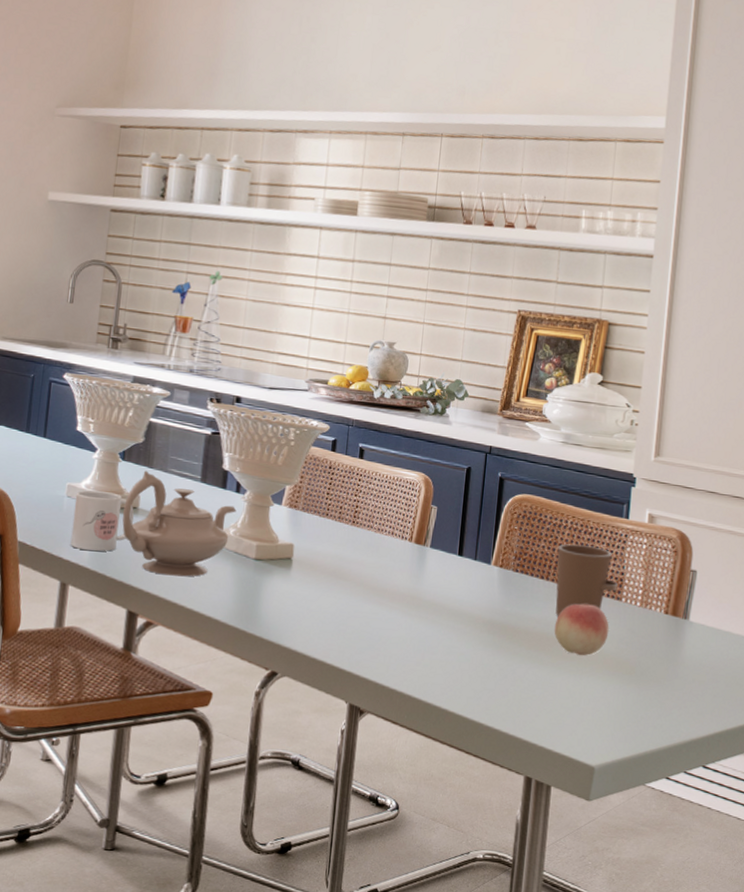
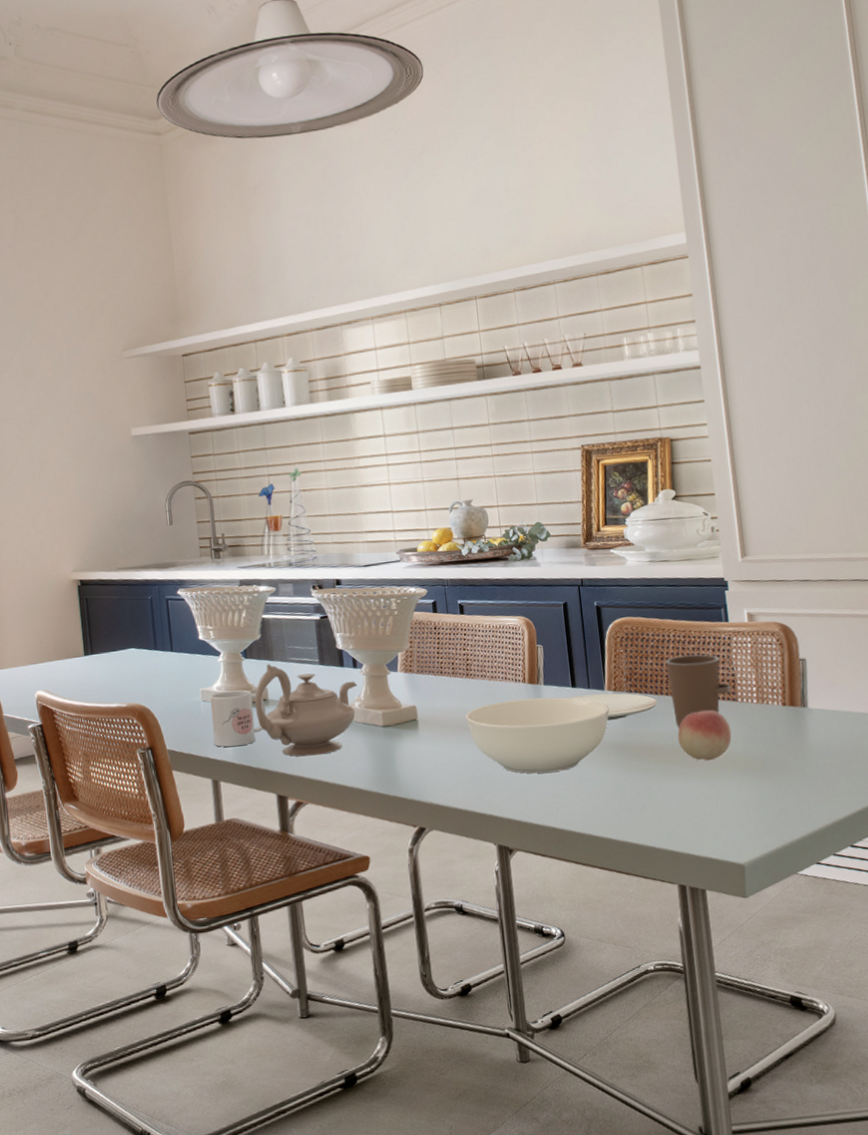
bowl: none [342,556,492,639] -> present [464,697,610,774]
plate: none [452,565,542,597] -> present [568,693,658,720]

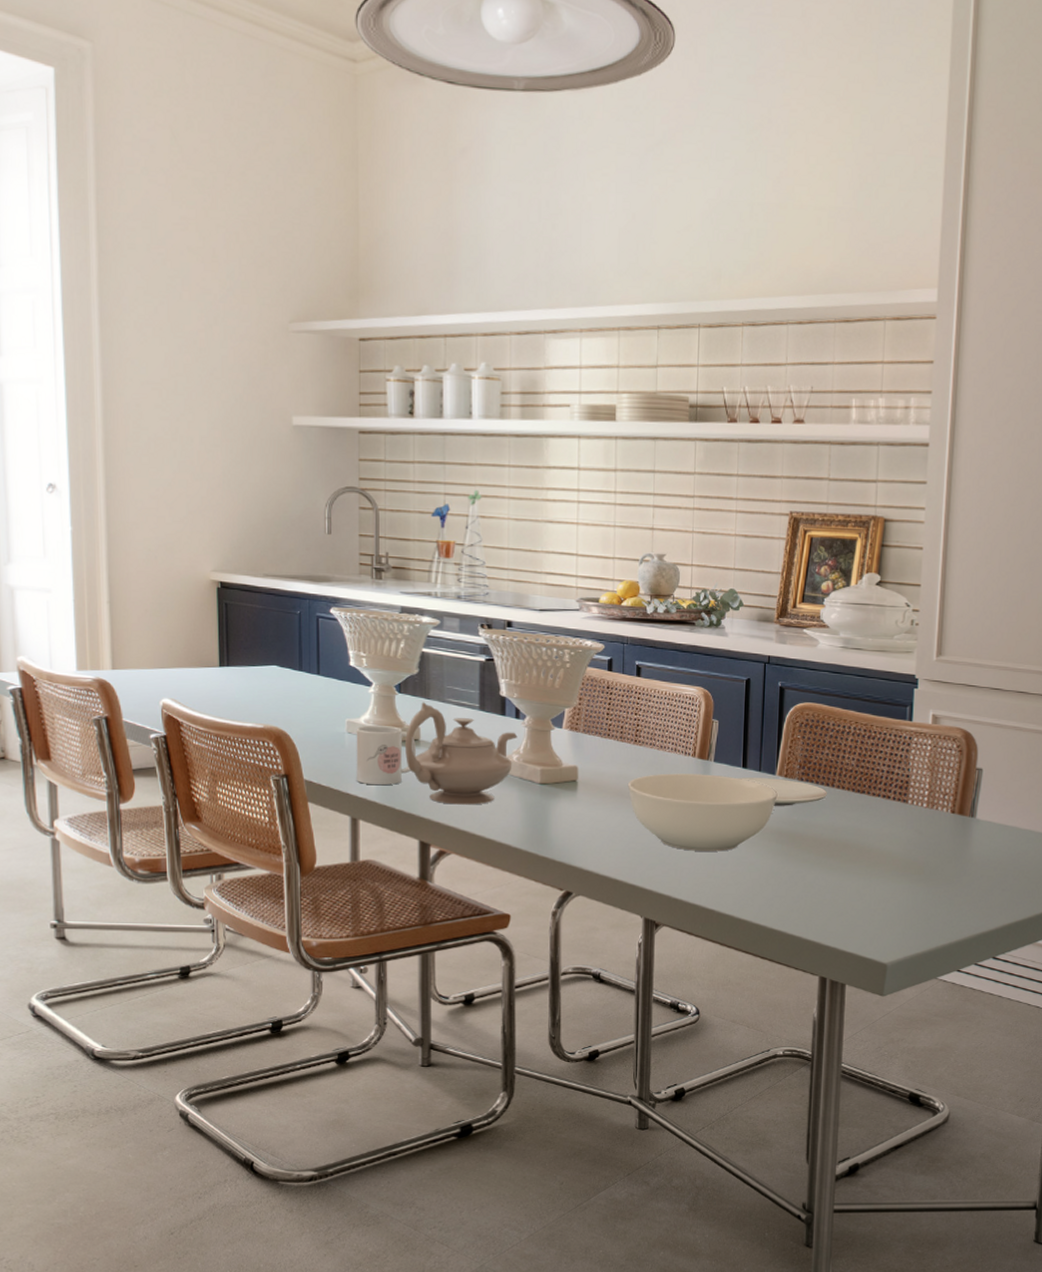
cup: present [665,654,731,727] -> none [841,750,904,822]
fruit: present [677,710,732,761] -> none [842,808,897,859]

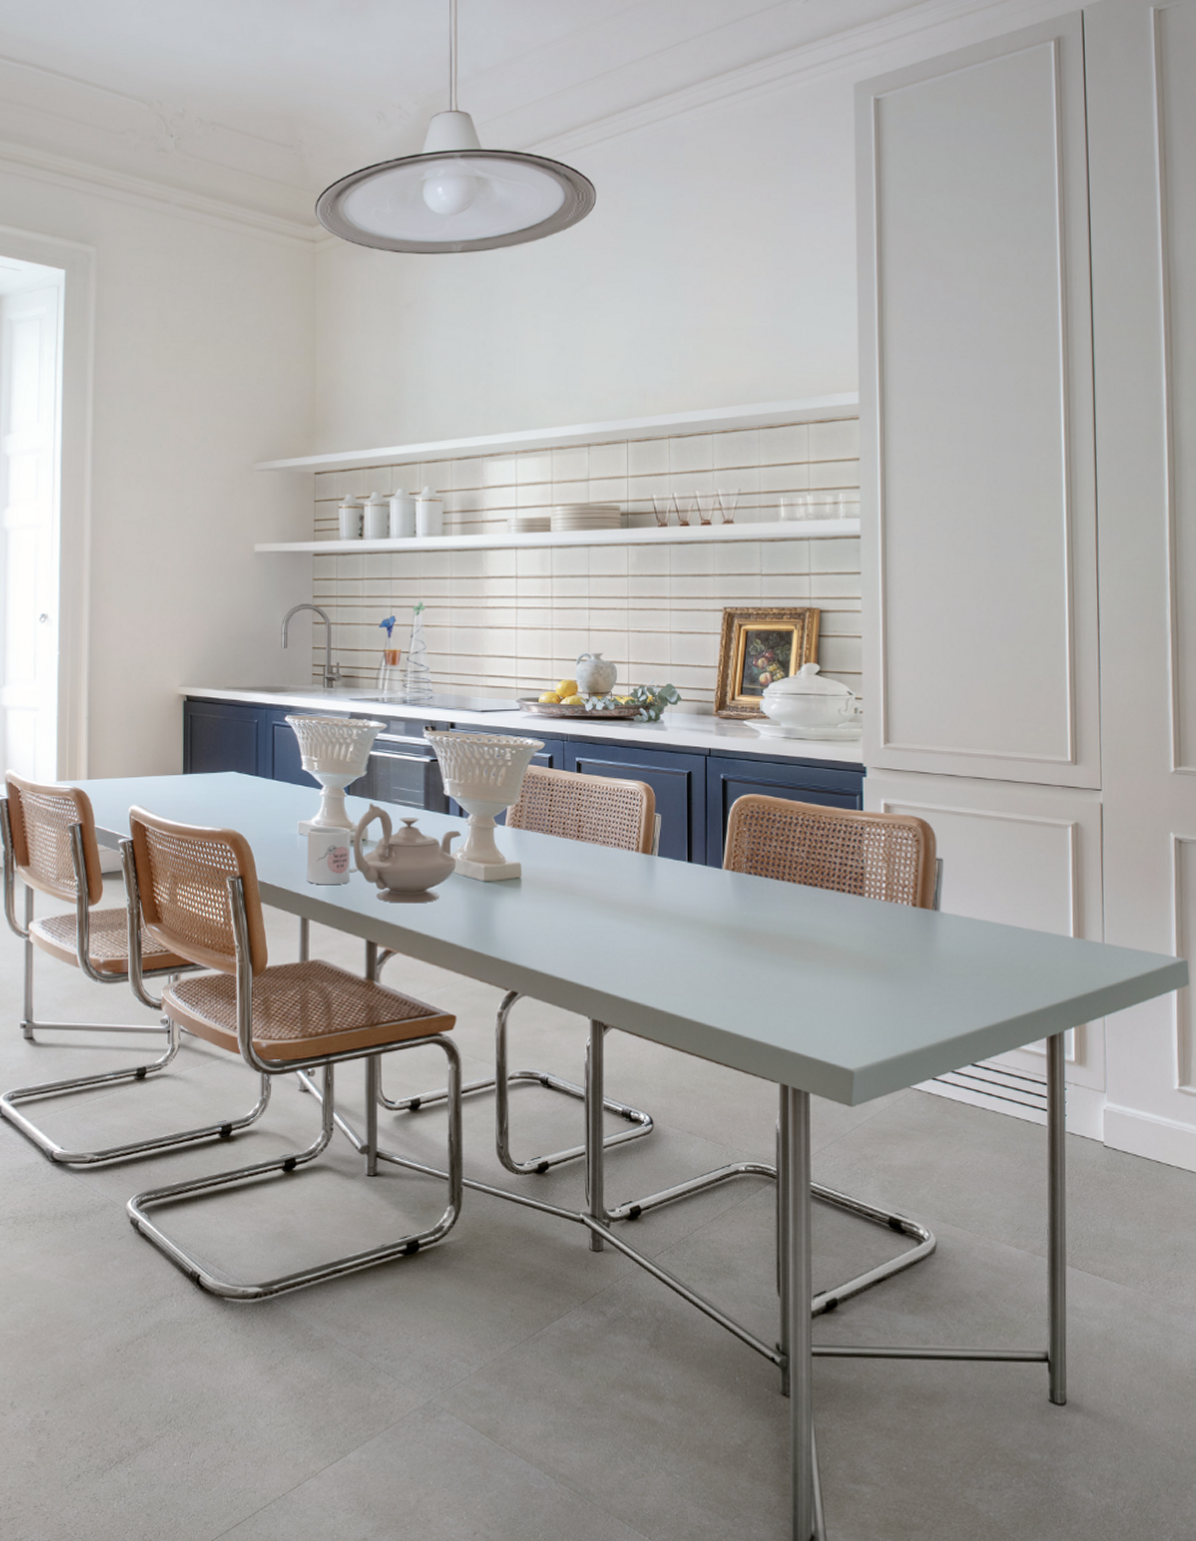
bowl: present [627,773,778,852] -> none [571,869,725,949]
plate: present [737,777,828,806] -> none [683,872,778,901]

